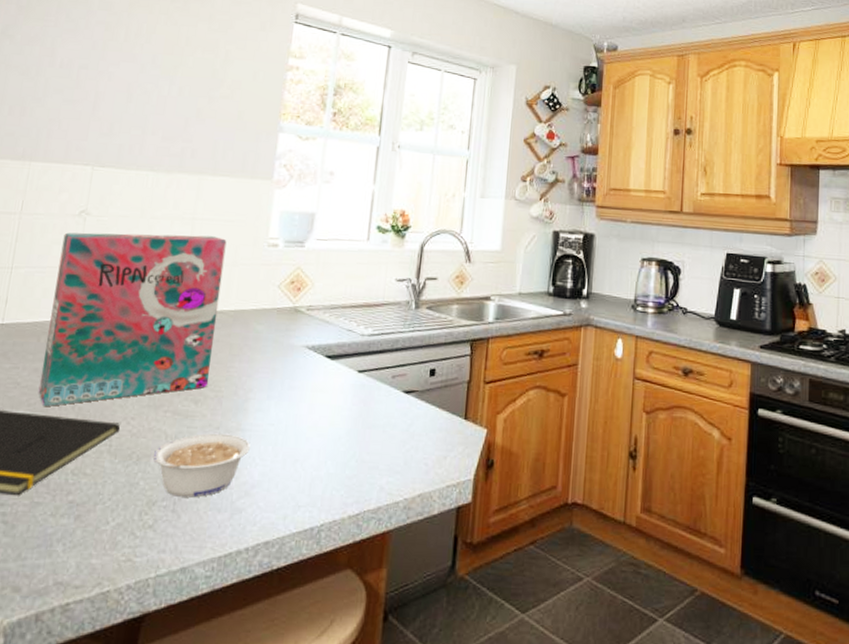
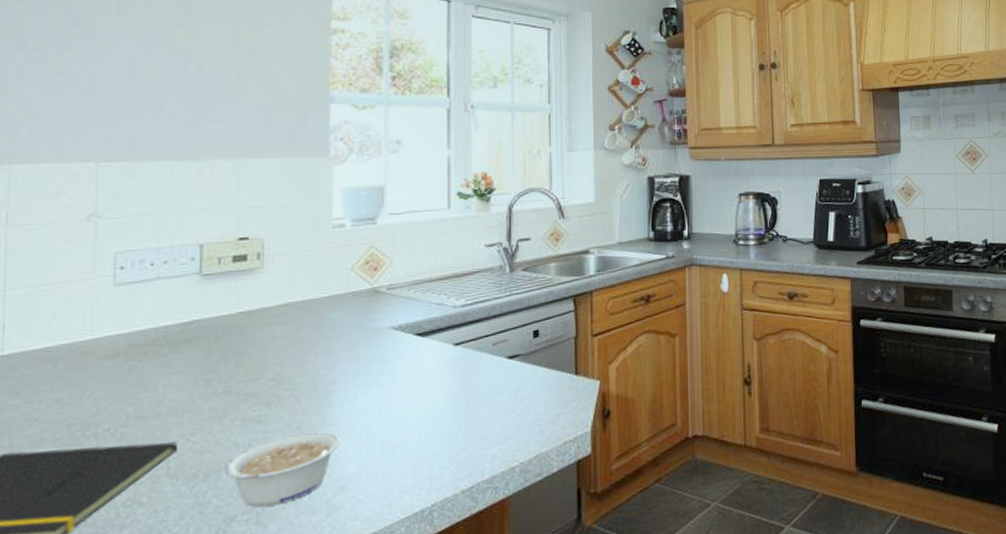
cereal box: present [38,232,227,406] -> none [64,224,282,439]

